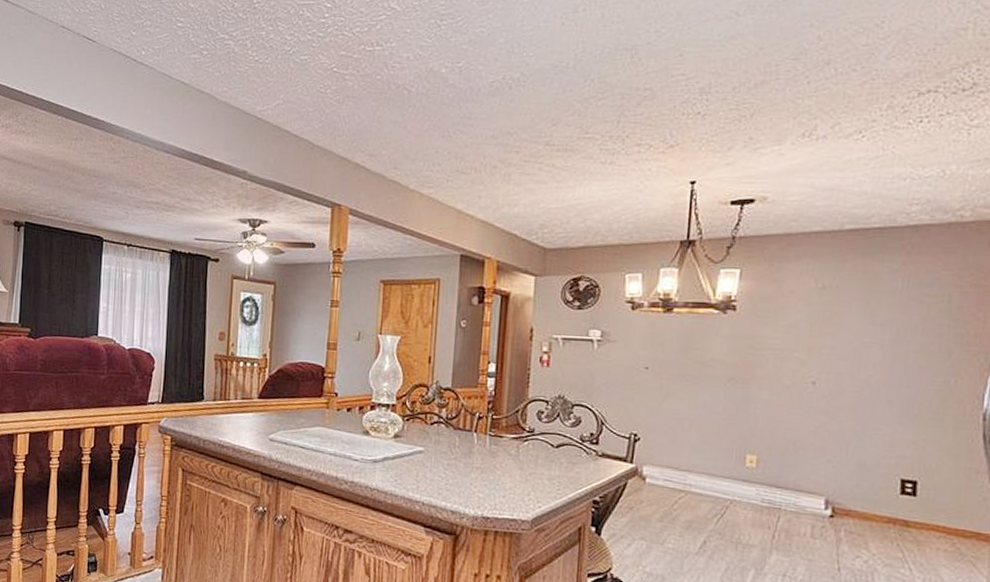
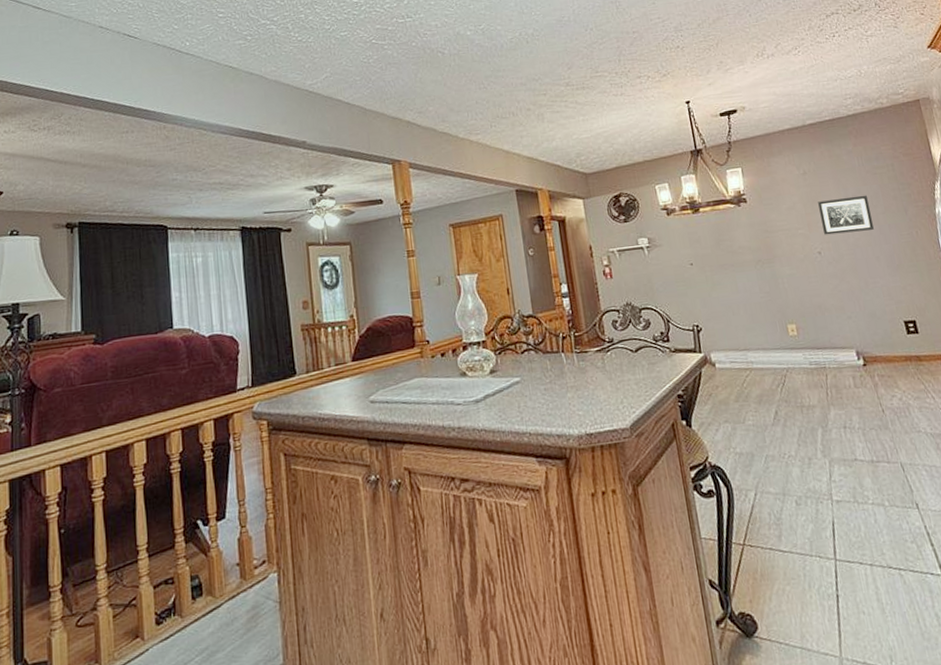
wall art: none [827,324,902,368] -> present [818,195,874,235]

